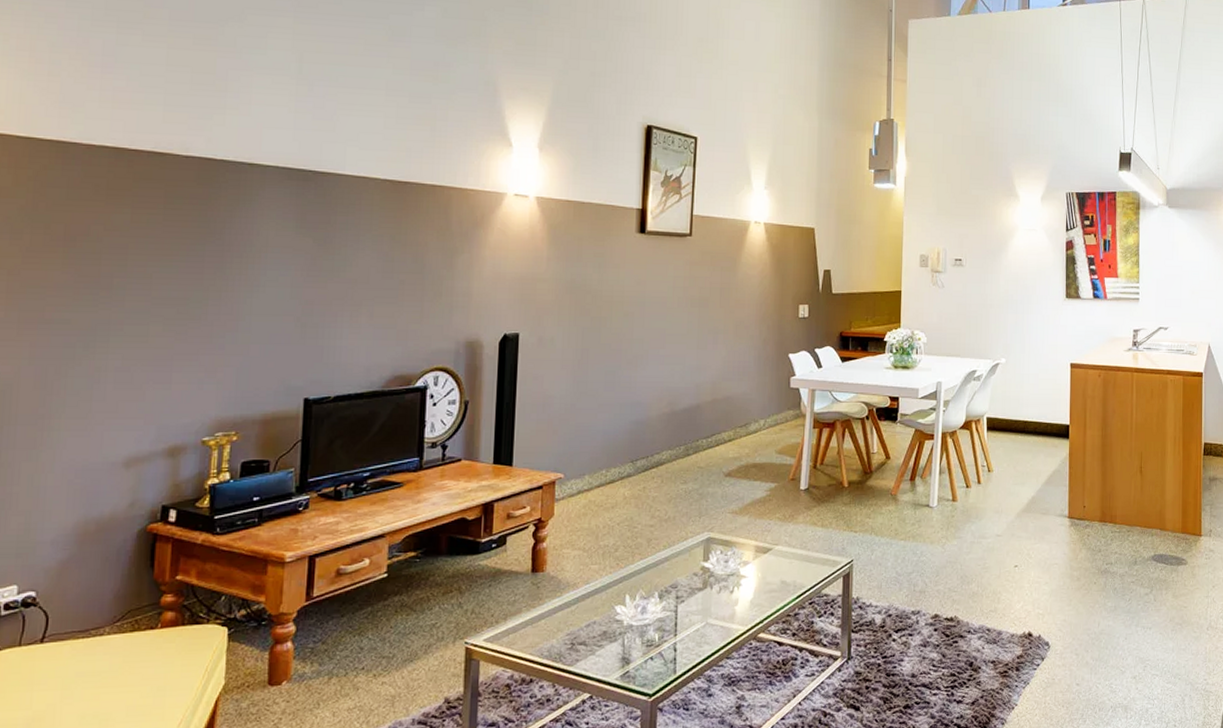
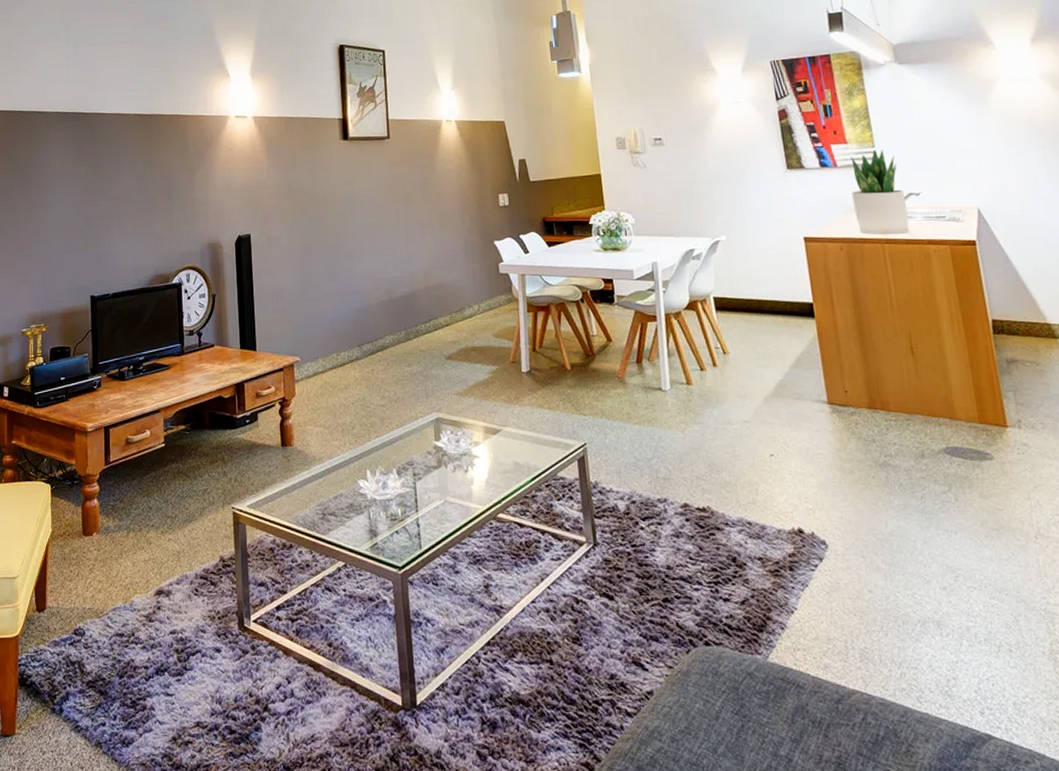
planter: none [1115,286,1156,365] -> present [851,150,910,235]

